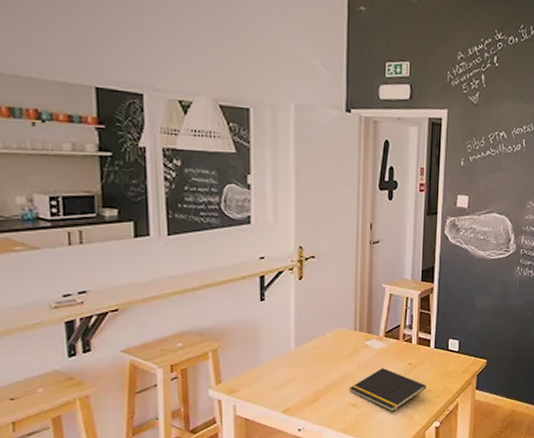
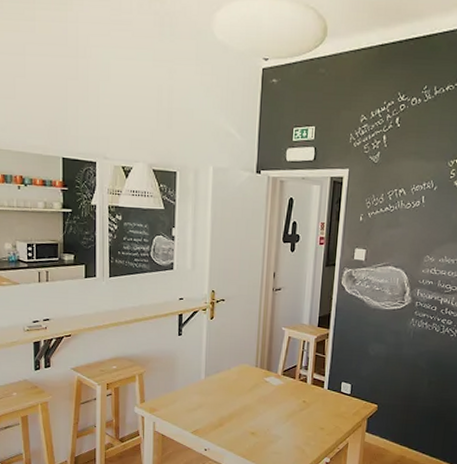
notepad: present [349,368,426,412] -> none [249,403,319,444]

